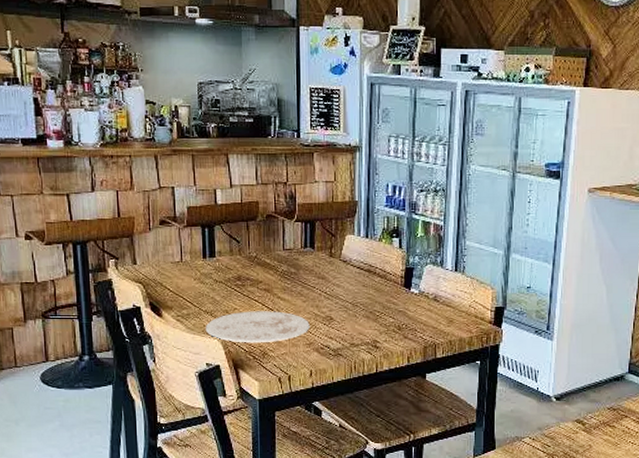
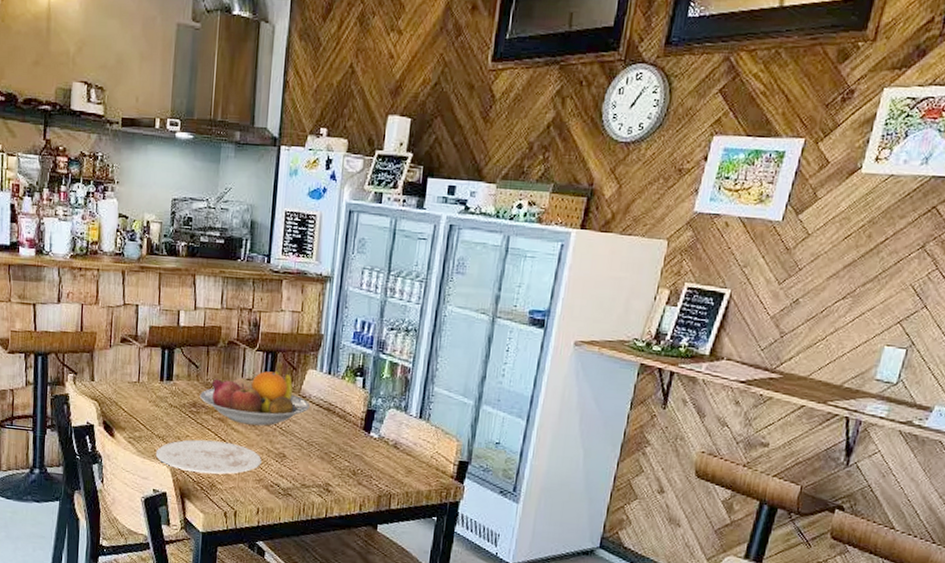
fruit bowl: none [244,238,351,292] -> present [200,369,310,426]

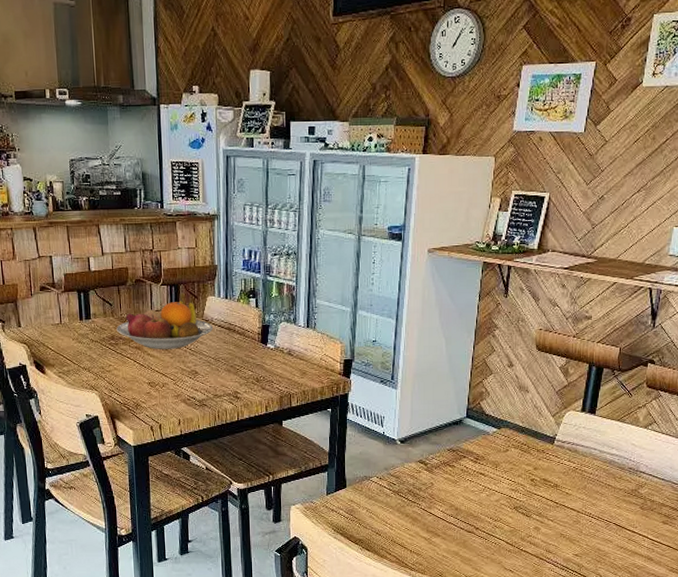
plate: present [155,439,262,475] -> none [84,367,177,396]

